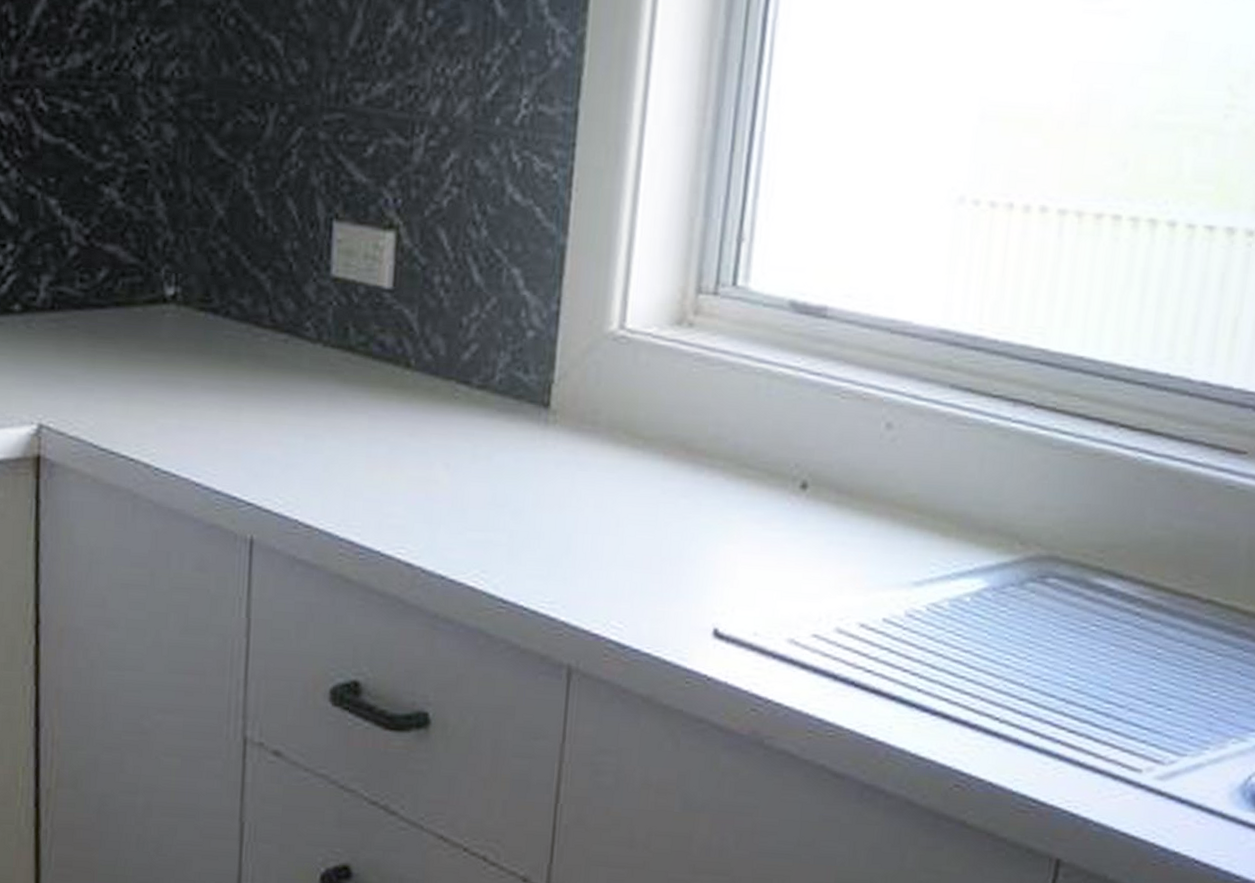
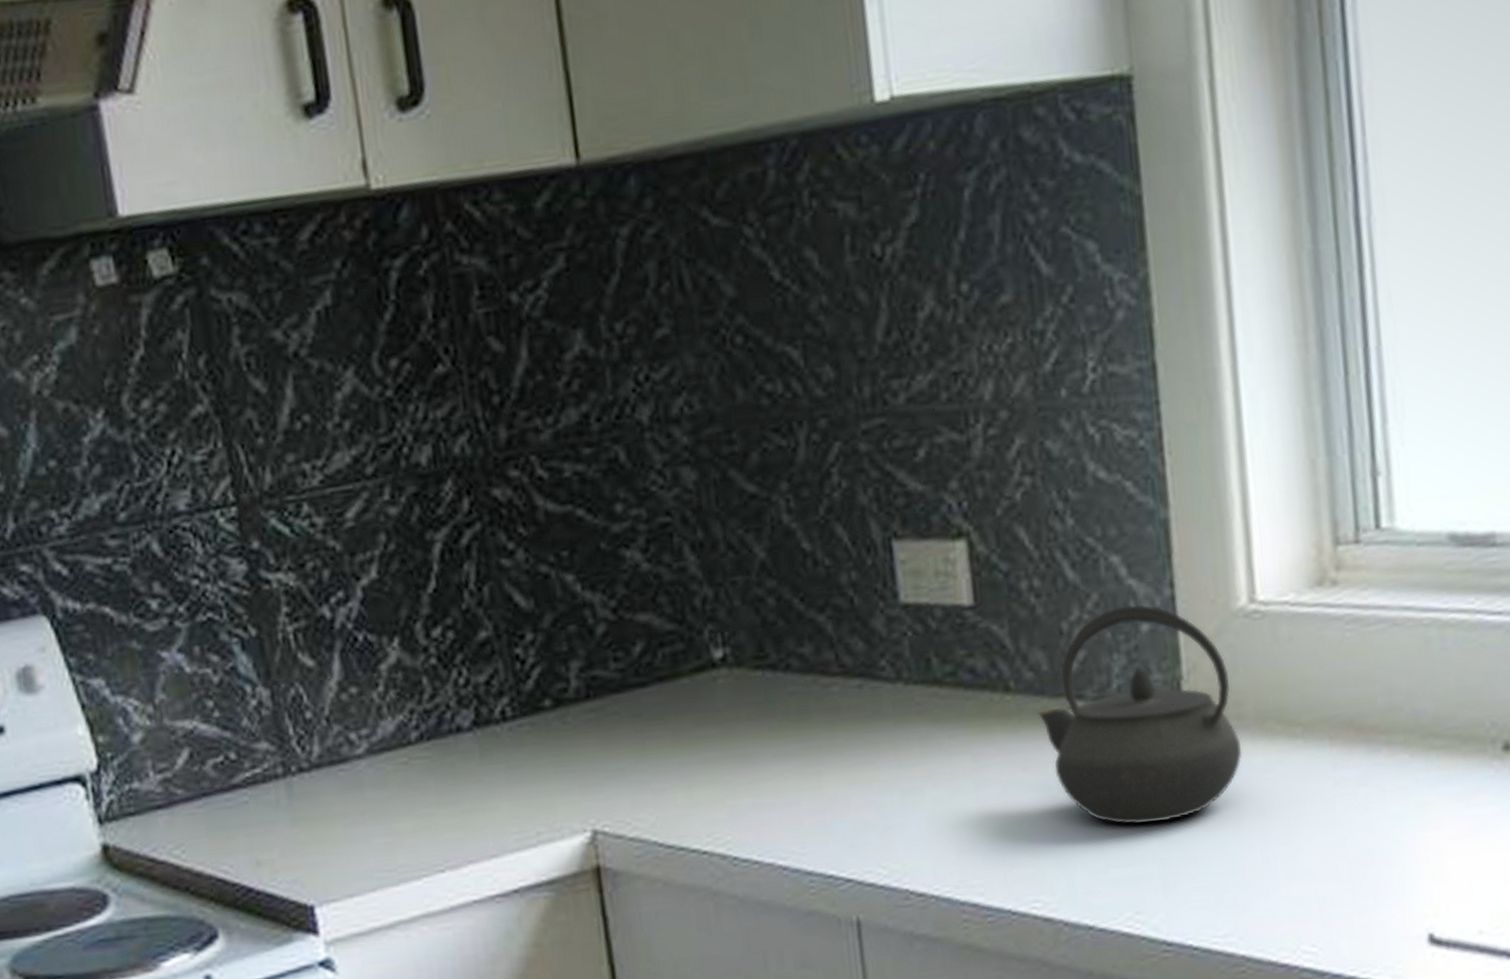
kettle: none [430,312,593,500] -> present [1038,604,1243,825]

